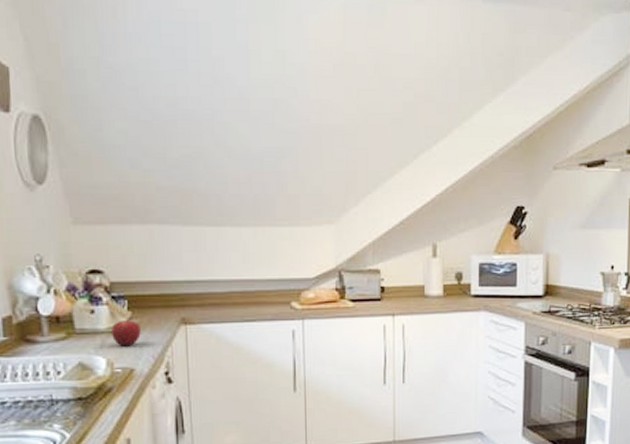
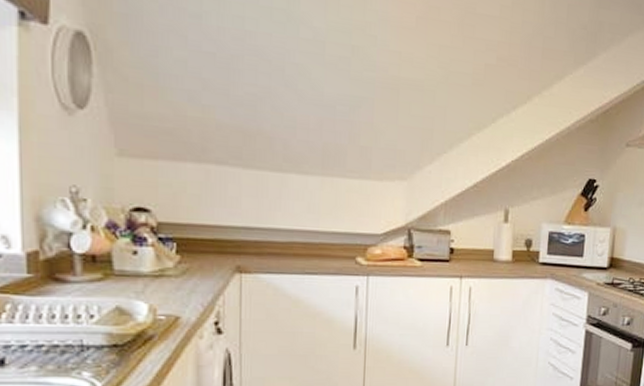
fruit: present [112,317,141,346] -> none [156,262,190,292]

